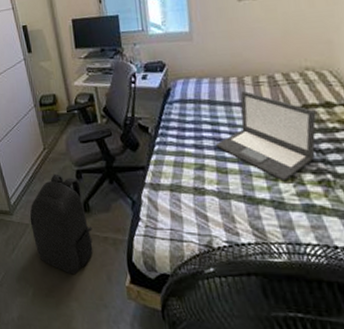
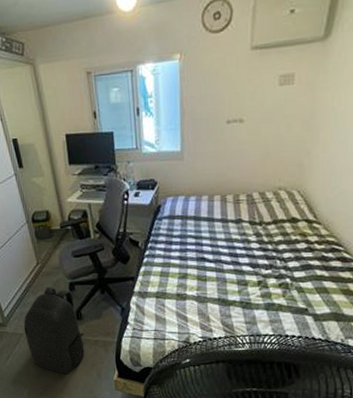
laptop: present [215,90,317,180] -> none [198,207,283,285]

